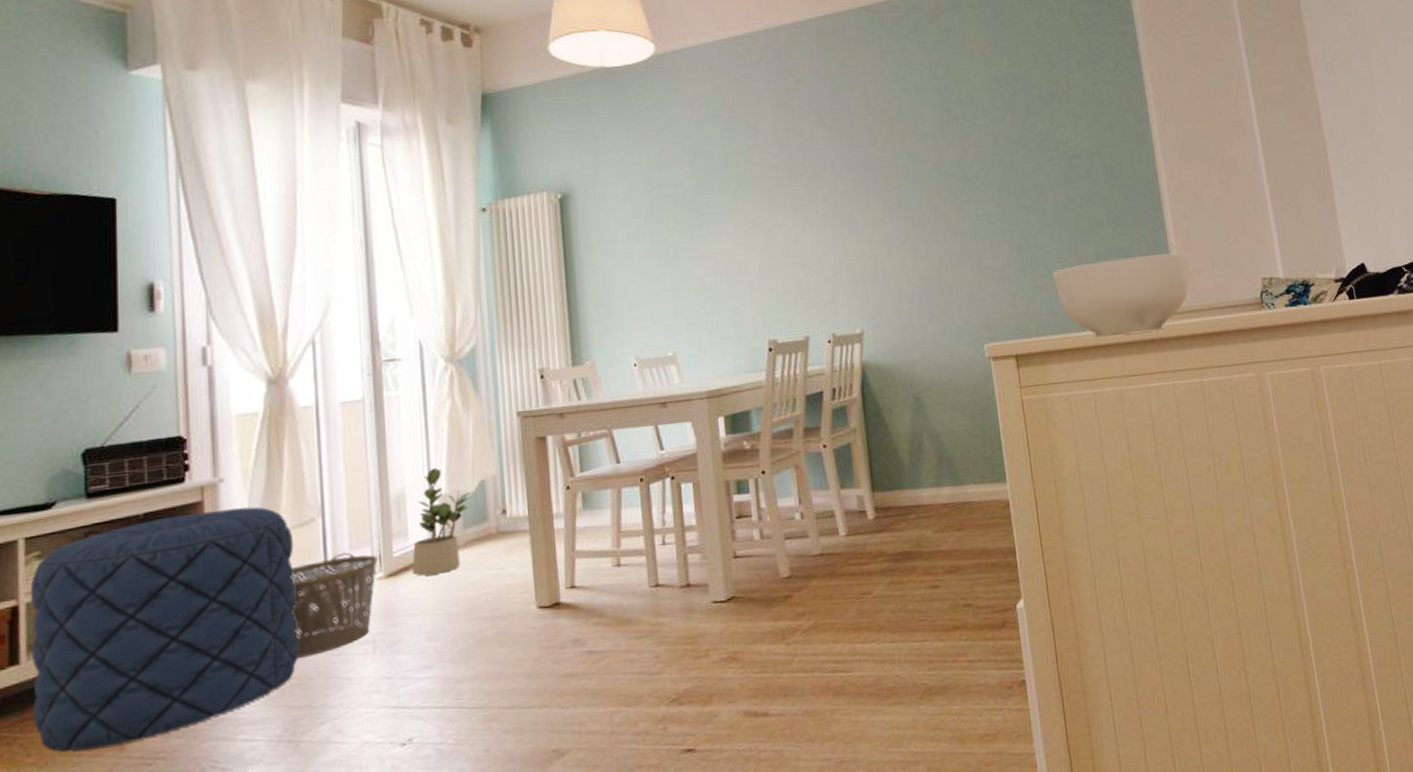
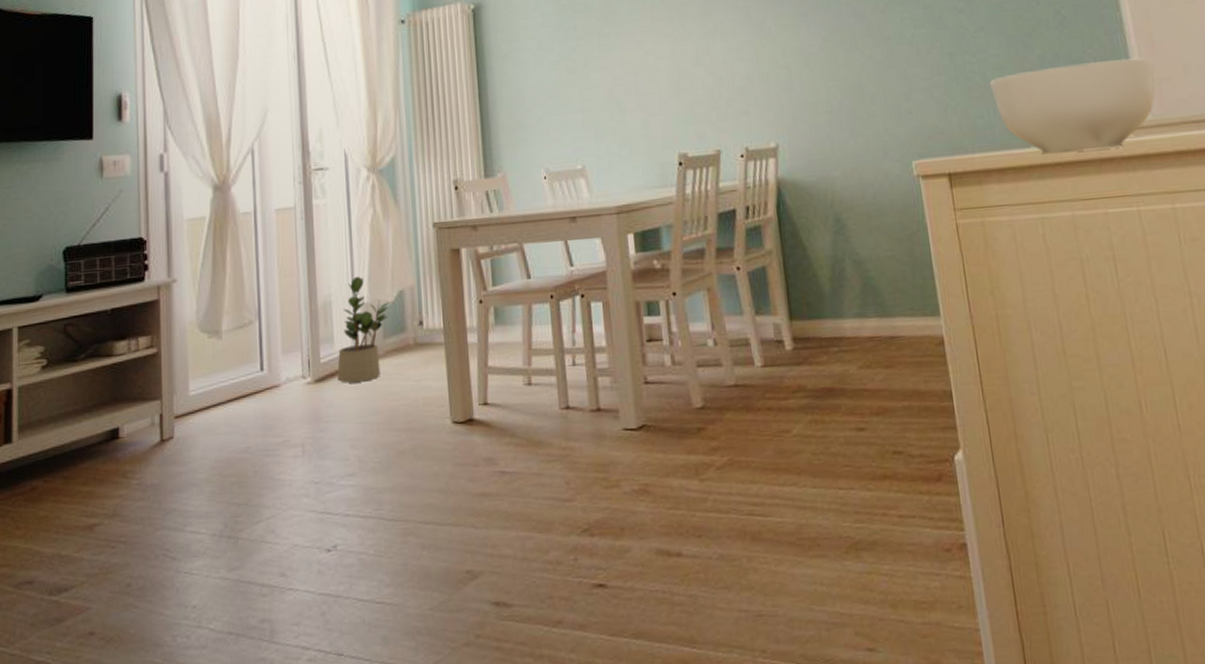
pouf: present [30,507,299,752] -> none [21,307,238,528]
basket: present [290,552,378,658] -> none [231,355,307,456]

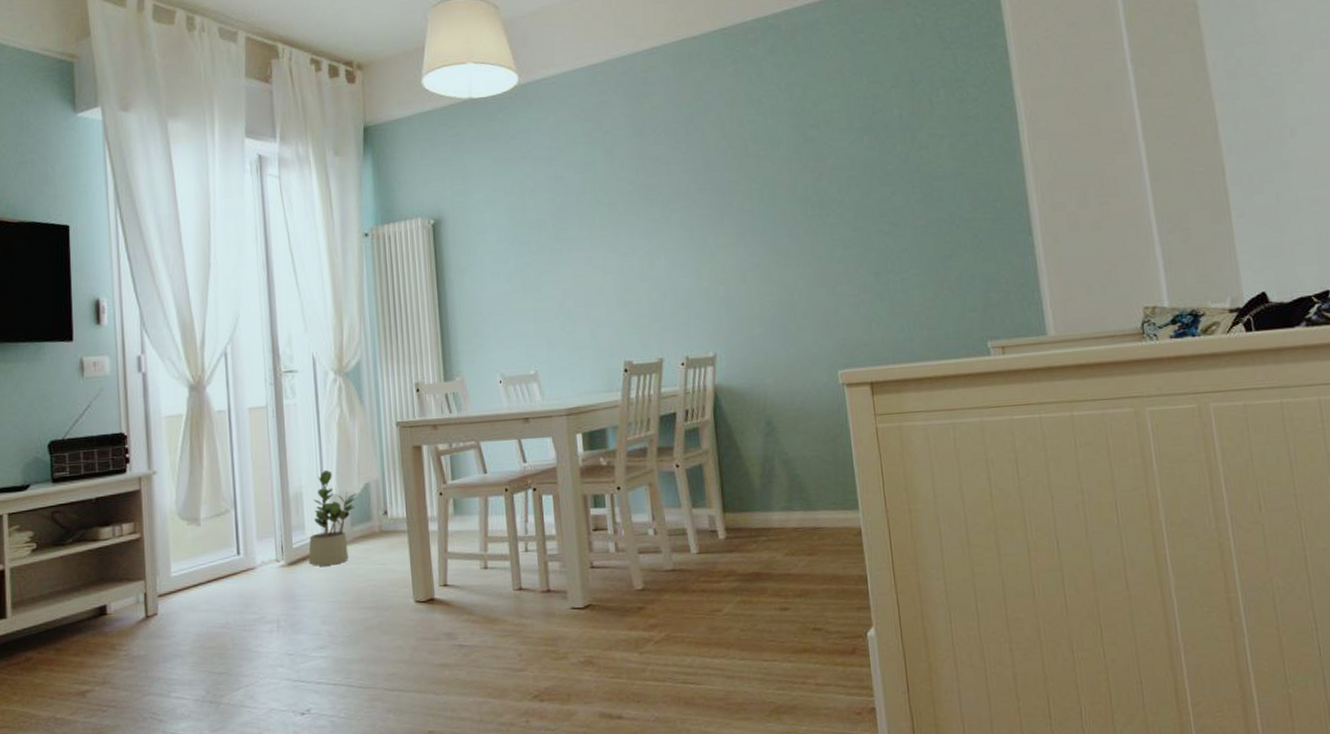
bowl: present [989,57,1155,154] -> none [910,279,1061,366]

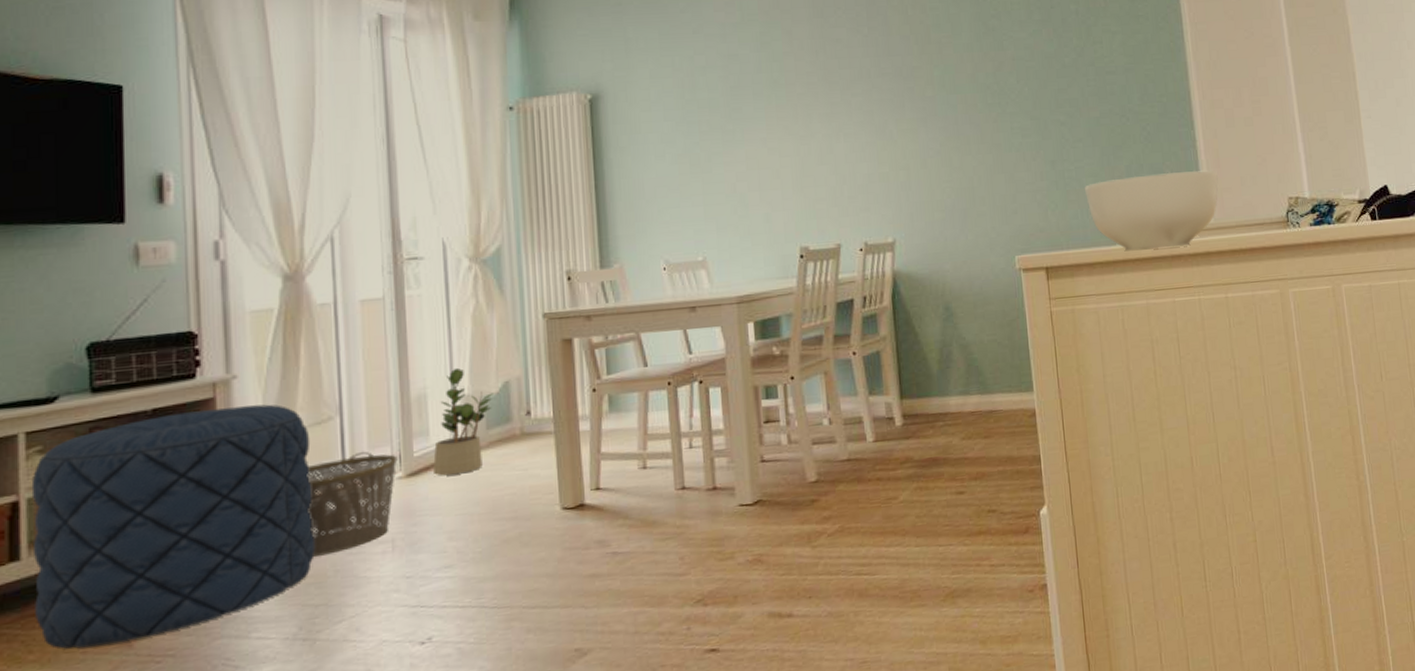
pouf: none [12,497,217,694] -> present [31,404,315,649]
basket: none [210,541,281,631] -> present [306,451,398,557]
bowl: none [910,279,1061,366] -> present [1084,170,1219,251]

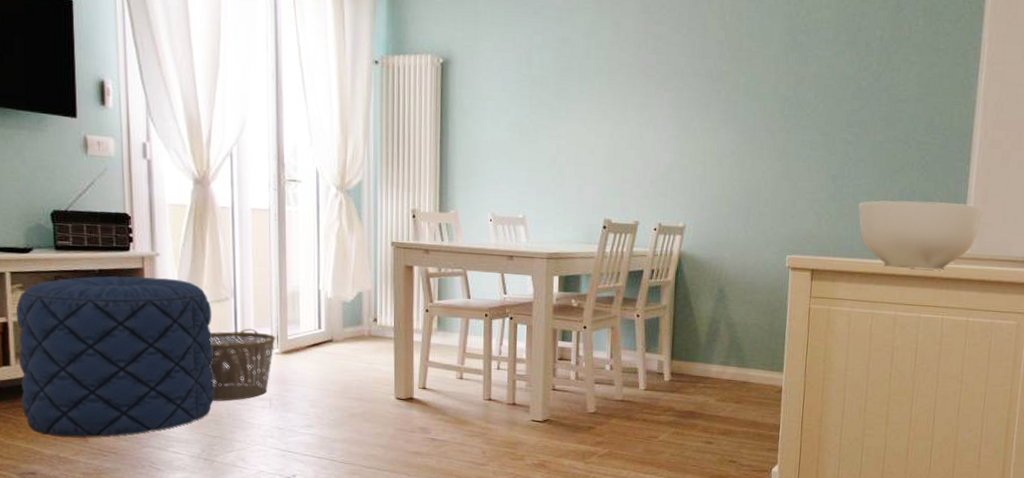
potted plant: present [433,367,495,476] -> none [302,275,350,359]

